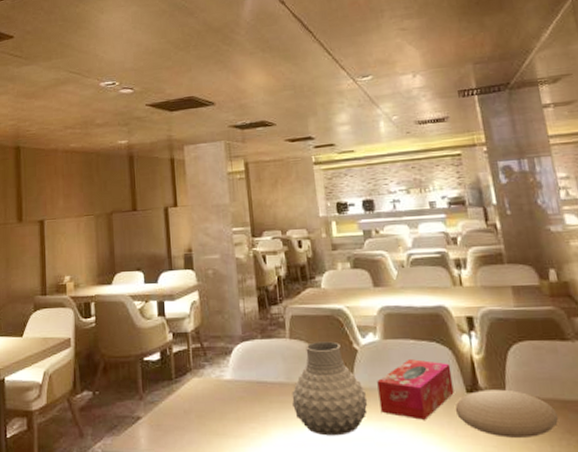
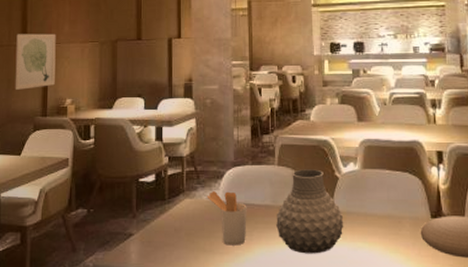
wall art: none [12,209,53,269] -> present [15,33,56,90]
utensil holder: none [215,369,261,428] -> present [207,191,247,246]
tissue box: present [377,359,454,420] -> none [354,187,420,241]

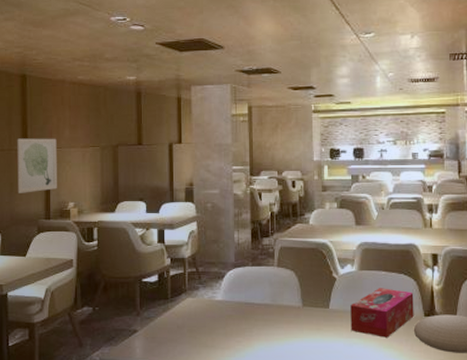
utensil holder: present [207,191,247,246] -> none [208,291,247,341]
vase: present [276,169,344,254] -> none [275,270,341,349]
tissue box: none [354,187,420,241] -> present [350,288,414,338]

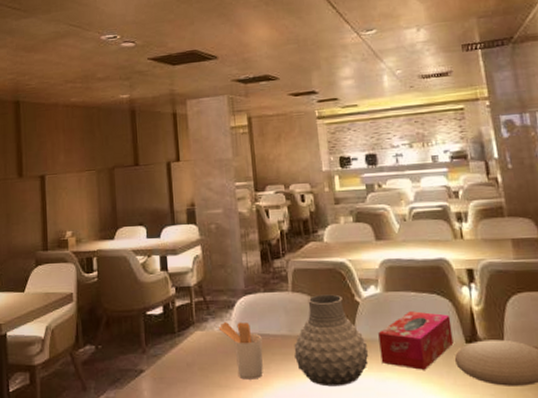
wall art: present [17,138,57,193] -> none [12,164,54,224]
utensil holder: none [208,291,247,341] -> present [218,322,263,380]
vase: none [275,270,341,349] -> present [294,294,369,387]

